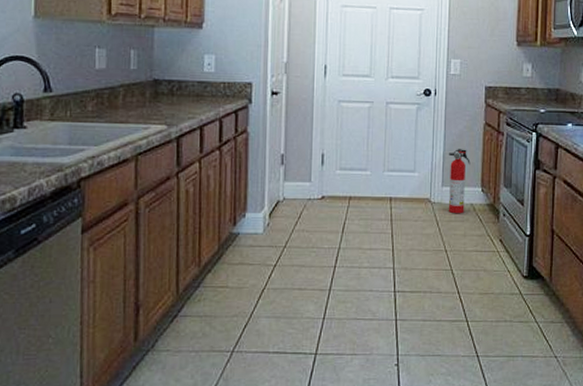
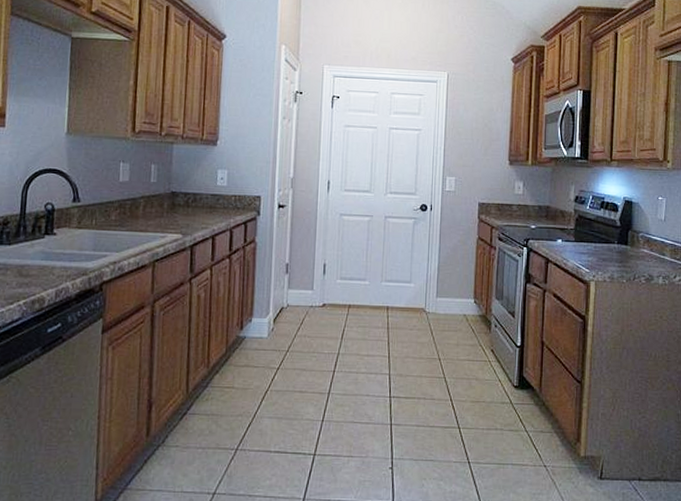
fire extinguisher: present [448,149,471,214] -> none [442,262,464,324]

